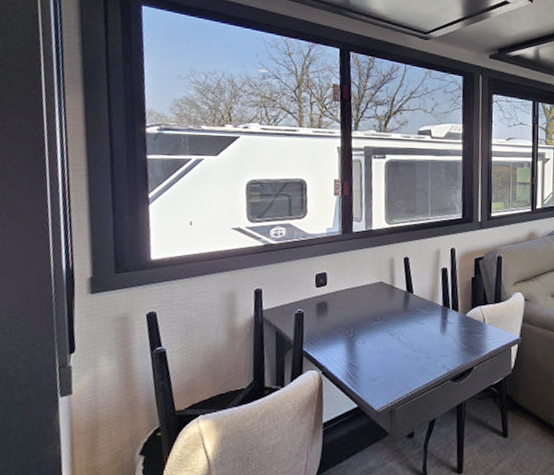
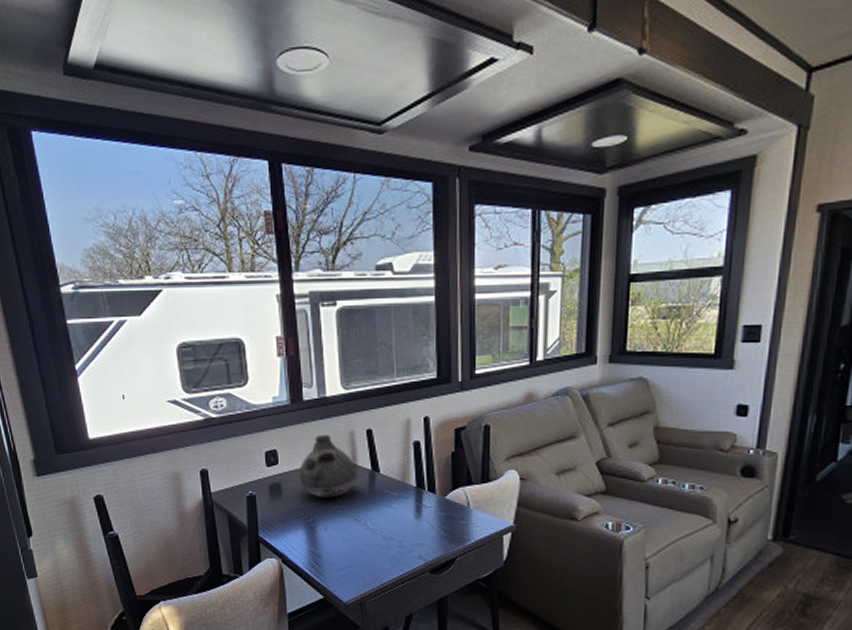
vase: none [344,261,395,315] -> present [299,435,357,498]

